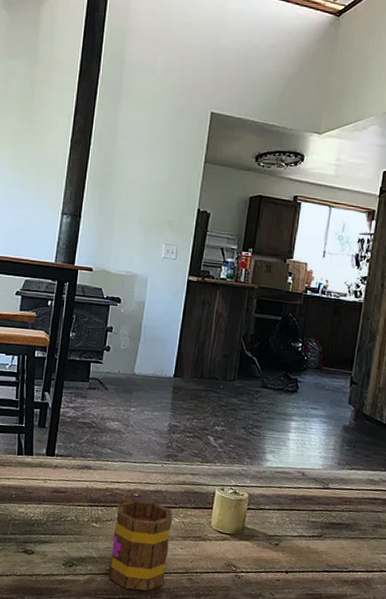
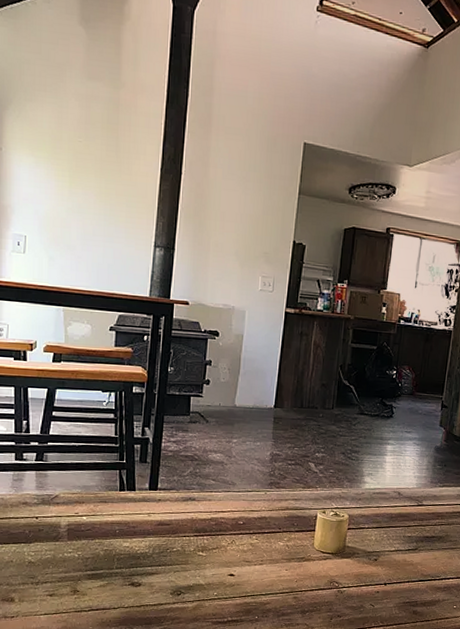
mug: present [108,497,173,591] -> none [216,525,277,612]

